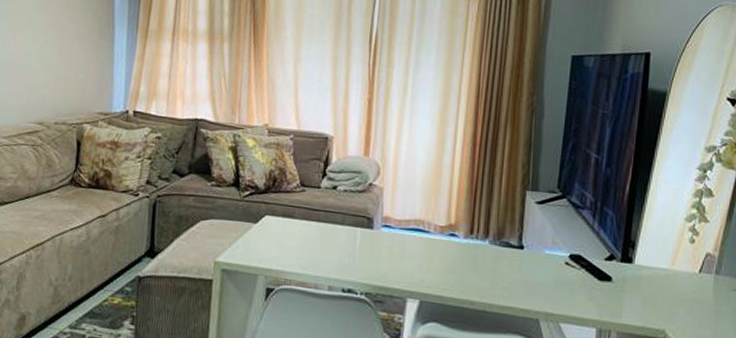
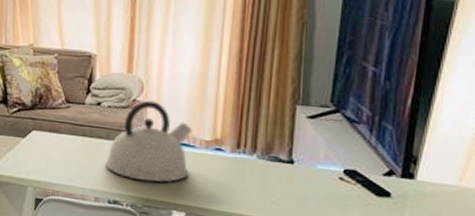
kettle: none [339,184,428,270] -> present [105,100,193,183]

